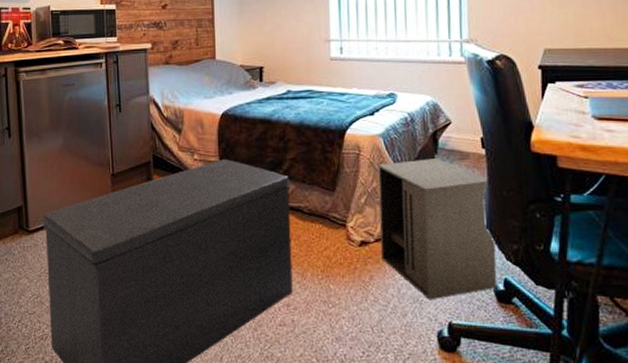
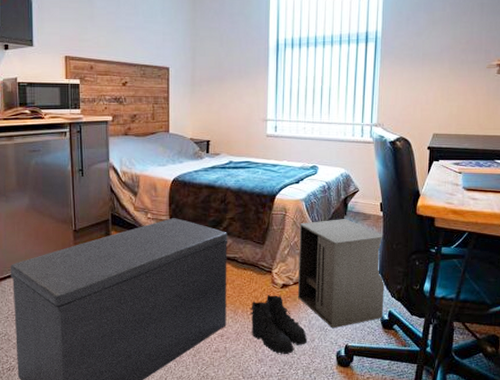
boots: none [322,253,398,333] -> present [250,294,308,355]

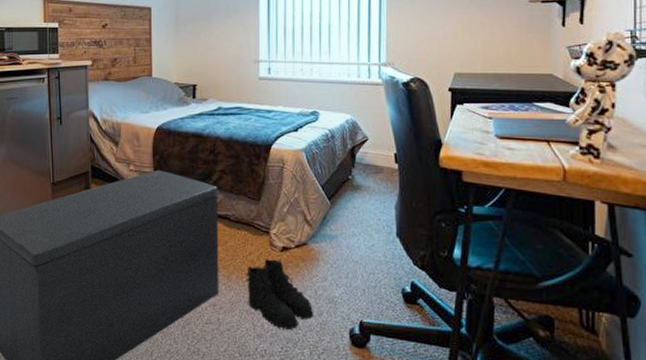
speaker: present [298,219,384,329] -> none [300,172,405,301]

